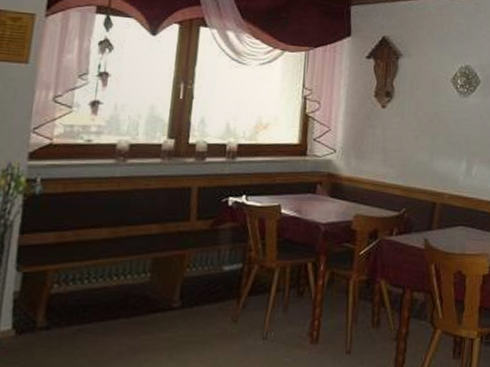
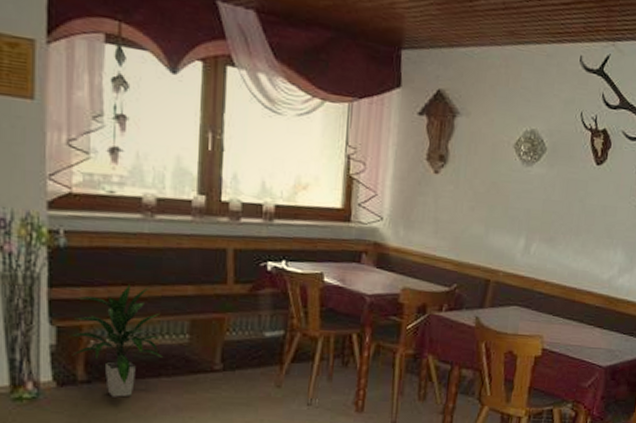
indoor plant: none [34,226,123,343] -> present [71,284,162,397]

